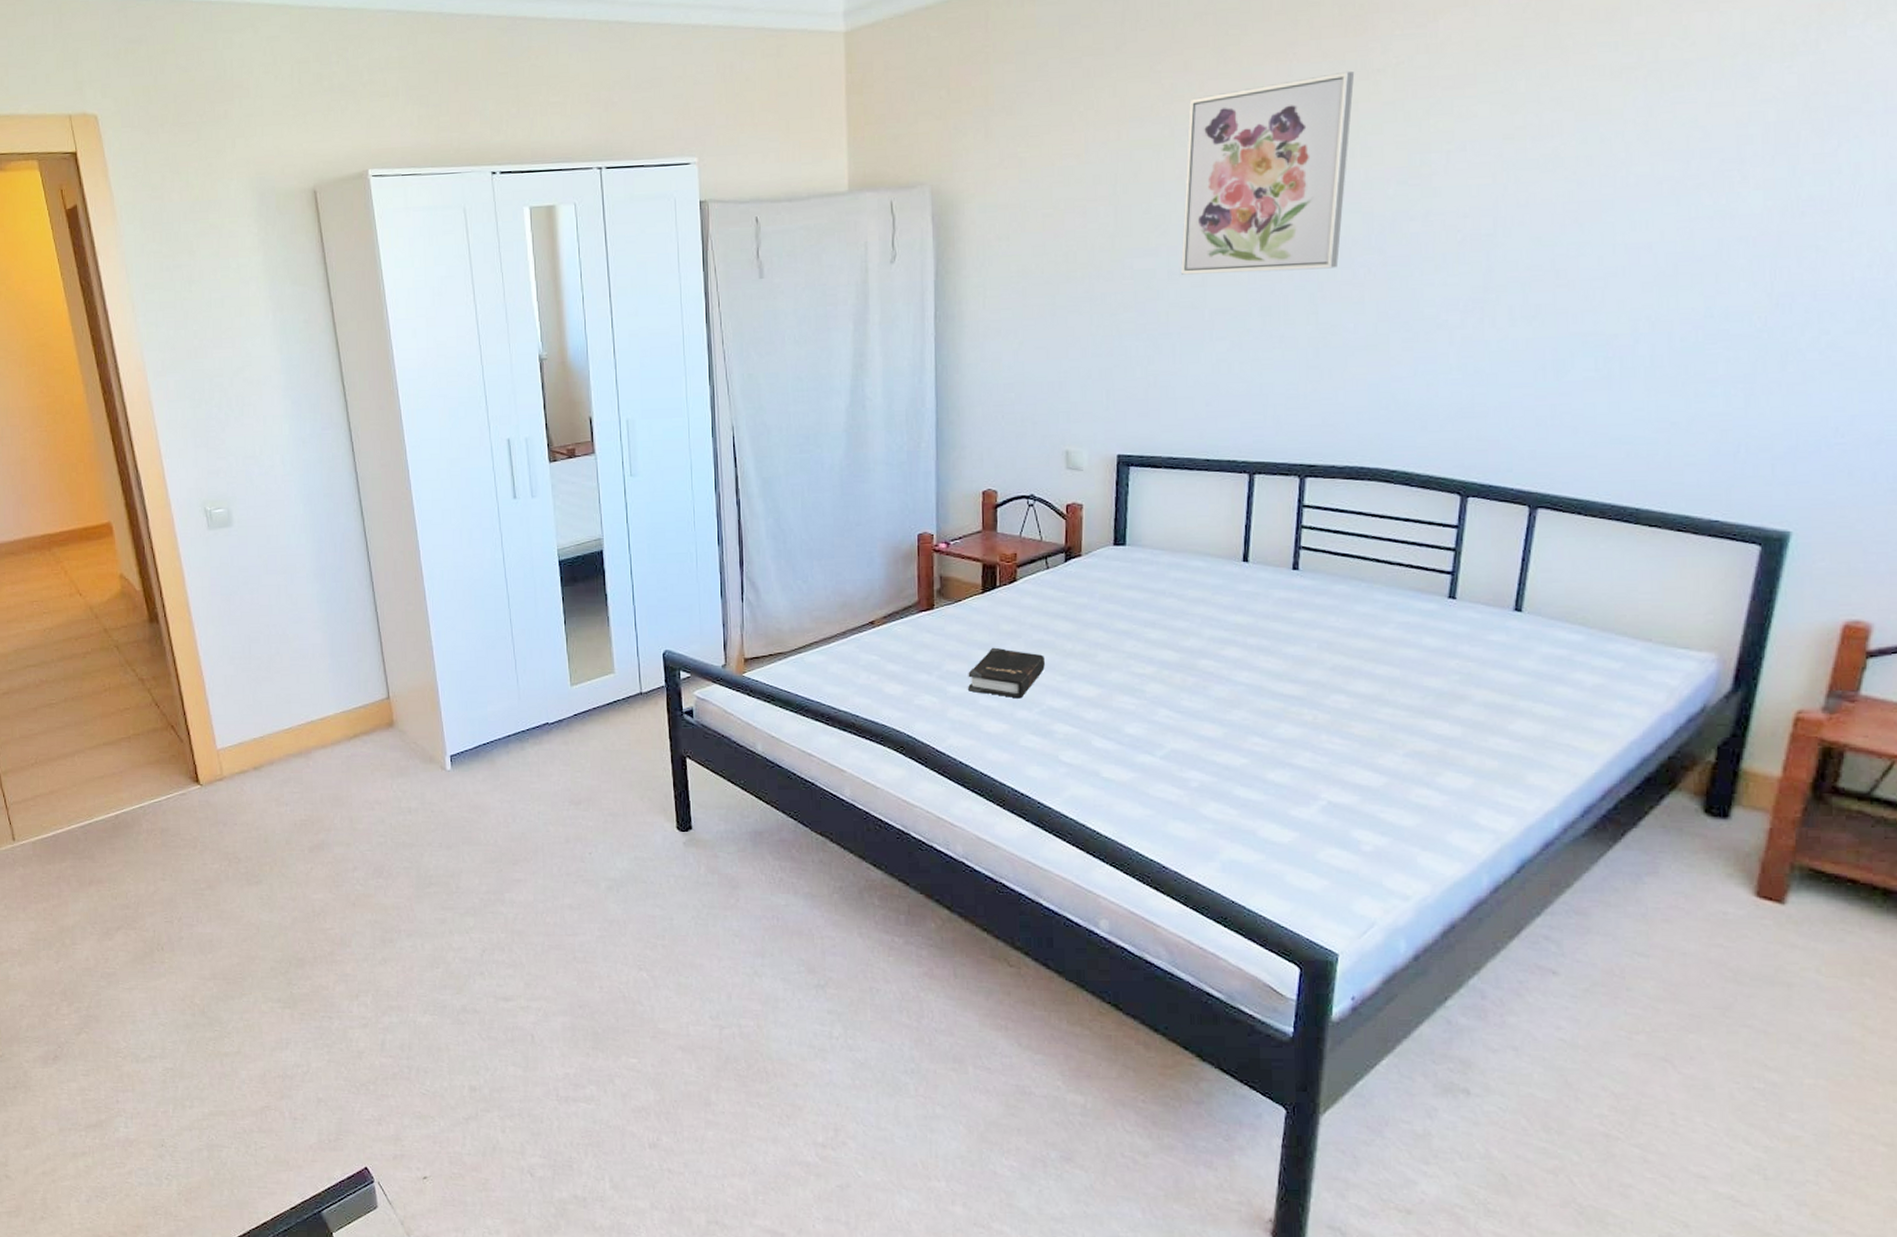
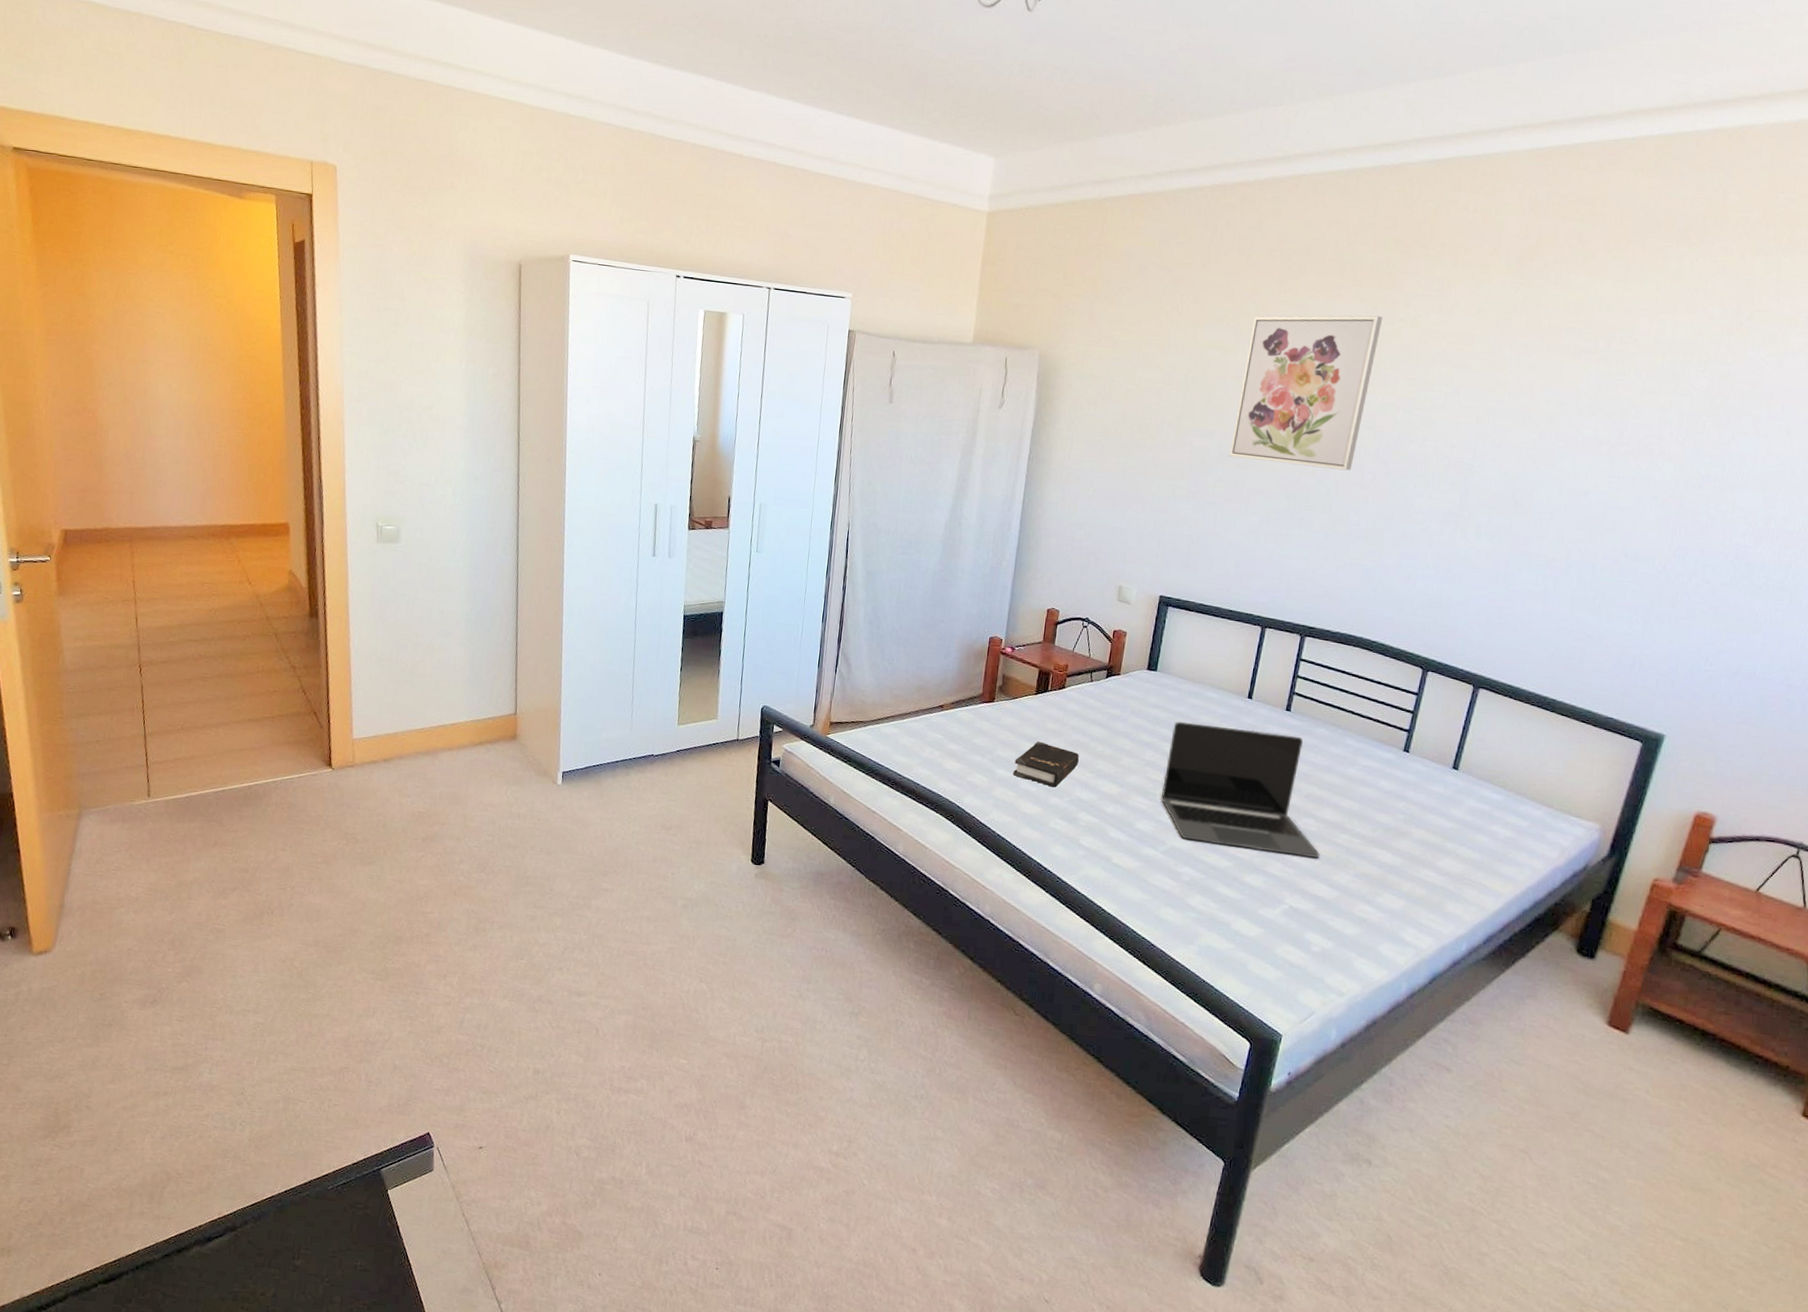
laptop: none [1151,598,1358,742] -> present [1162,721,1320,858]

